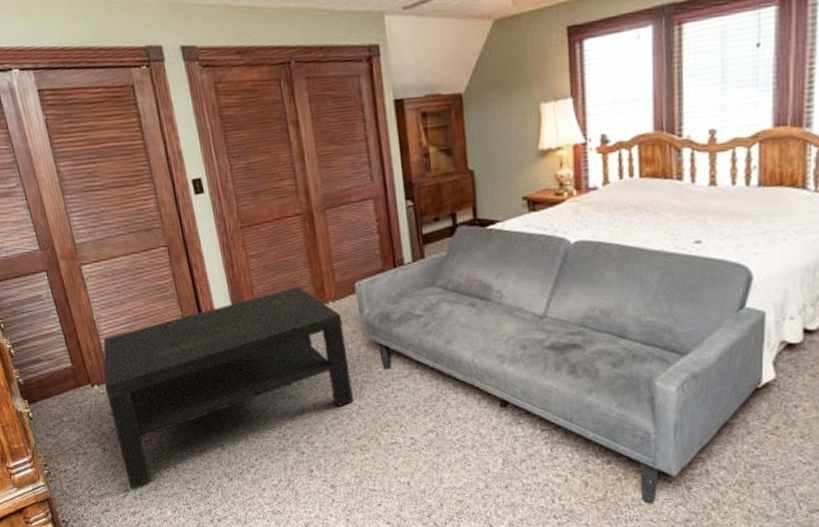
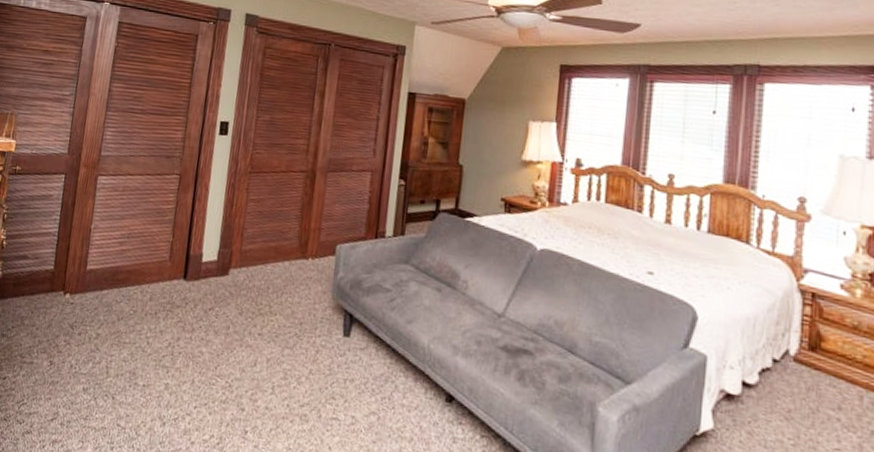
coffee table: present [103,286,353,489] -> none [60,237,317,414]

